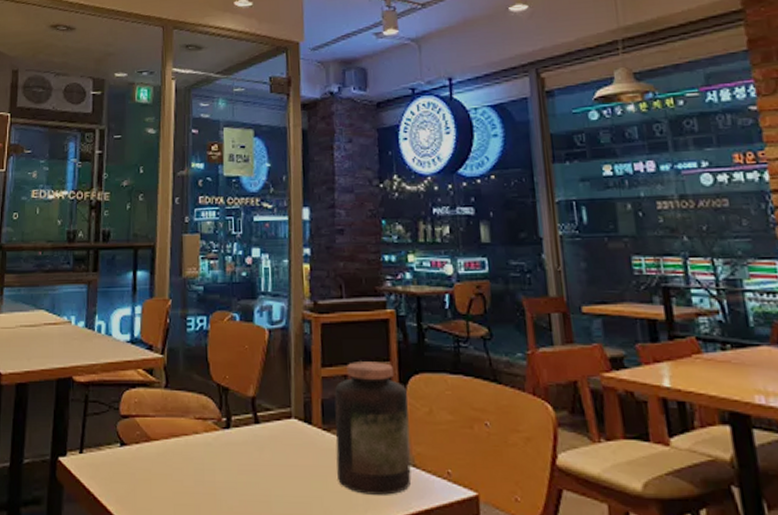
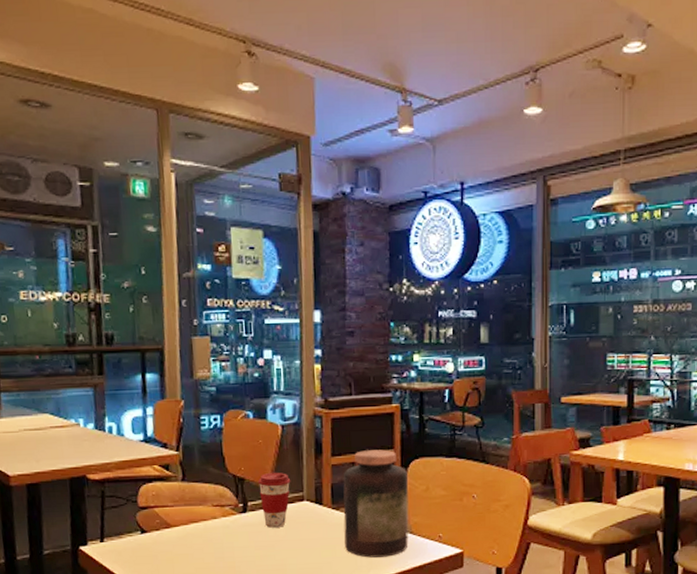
coffee cup: none [242,382,278,449] -> present [257,472,291,528]

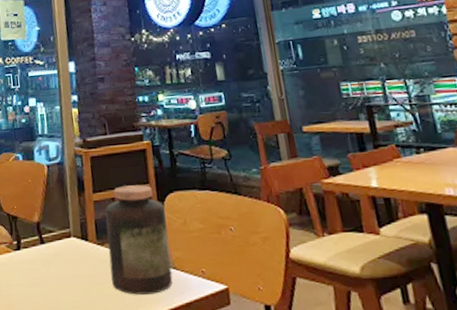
coffee cup: present [257,472,291,528] -> none [29,209,58,265]

